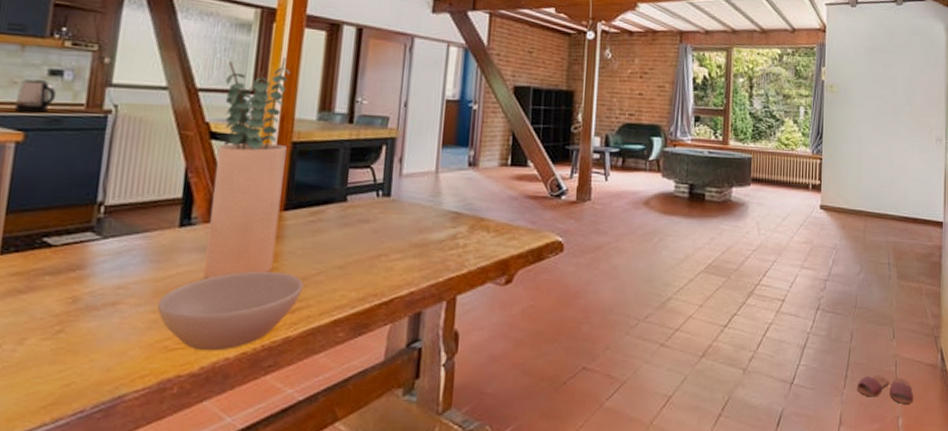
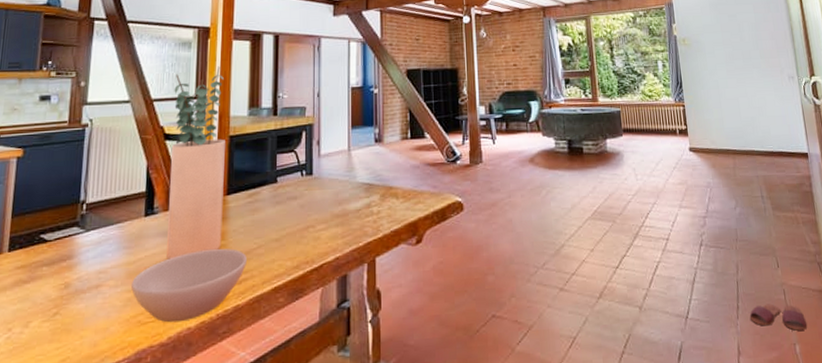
kettle: present [14,78,57,113] -> none [15,104,46,133]

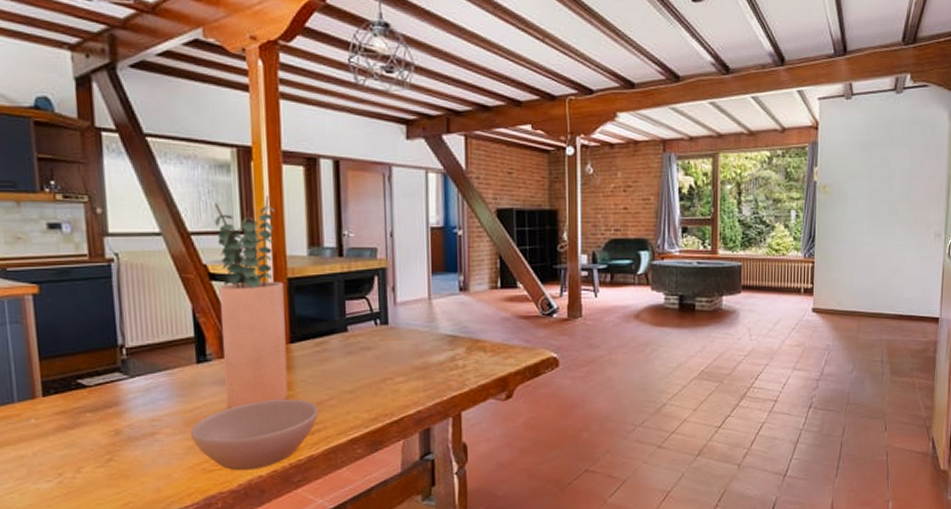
slippers: present [749,304,807,331] -> none [848,464,903,489]

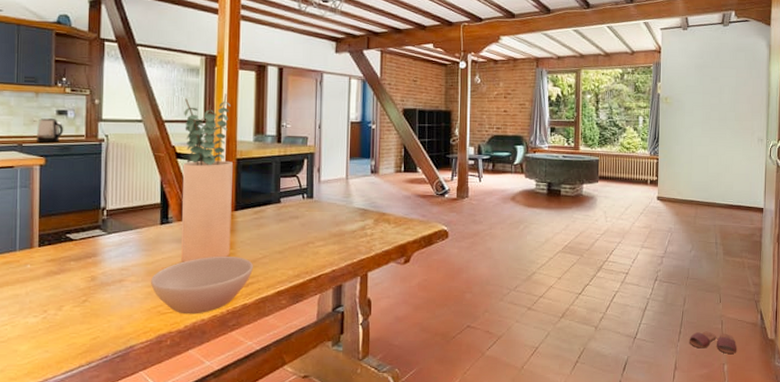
kettle: none [23,233,60,266] -> present [36,117,64,143]
slippers: none [848,464,903,489] -> present [689,331,736,354]

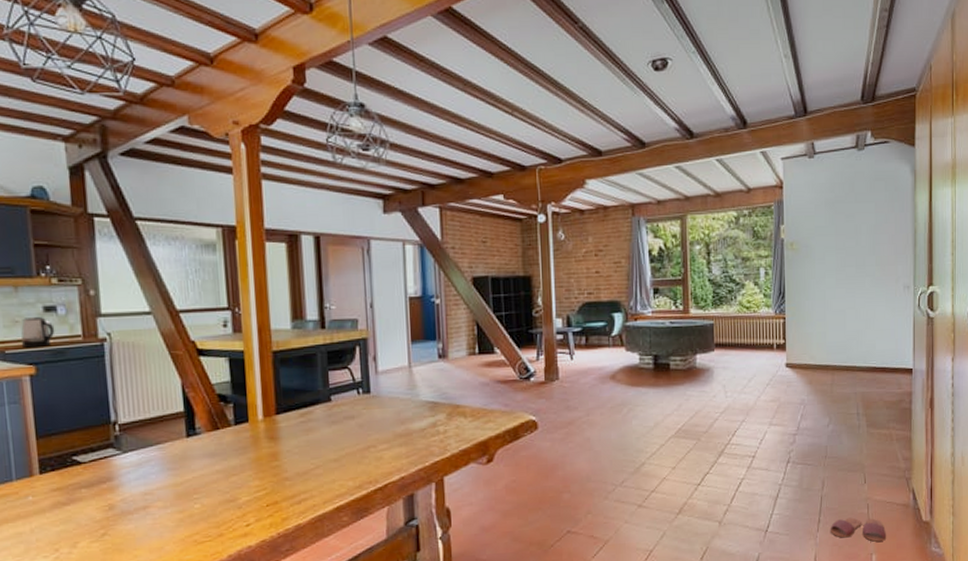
soup bowl: present [151,257,253,314] -> none [182,469,305,542]
vase: present [180,93,233,262] -> none [202,272,275,481]

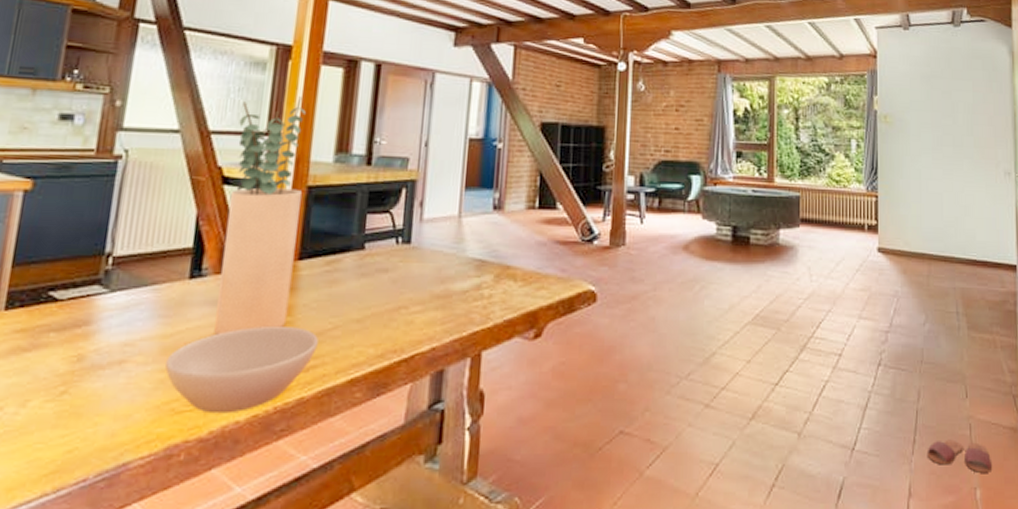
kettle: present [20,316,55,348] -> none [23,123,67,159]
soup bowl: none [182,469,305,542] -> present [165,327,318,414]
vase: none [202,272,275,481] -> present [214,96,306,335]

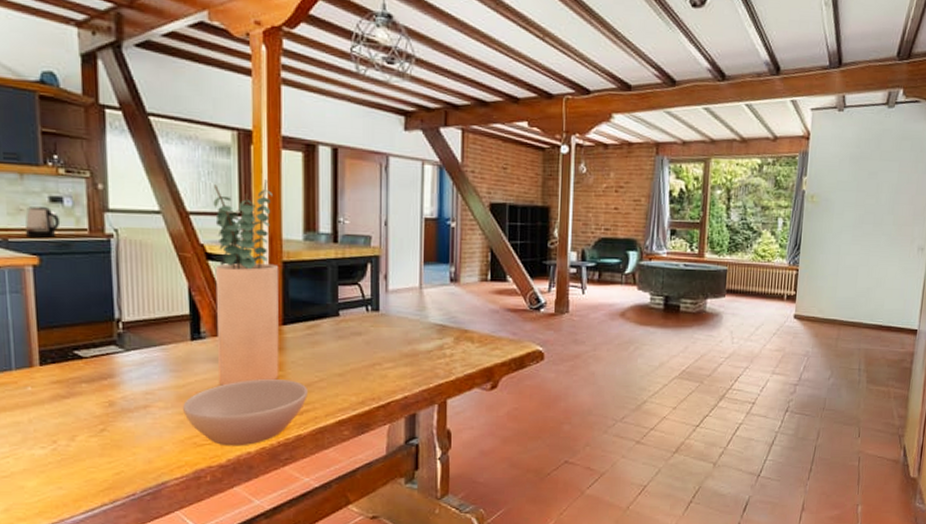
kettle: none [23,123,67,159] -> present [24,205,61,238]
slippers: present [926,439,991,473] -> none [820,469,874,493]

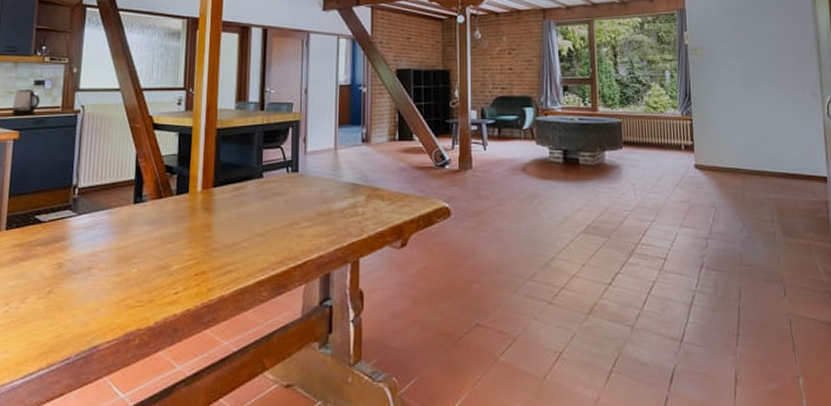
soup bowl: present [183,379,308,446] -> none [121,240,232,308]
vase: present [213,179,279,386] -> none [154,58,212,247]

